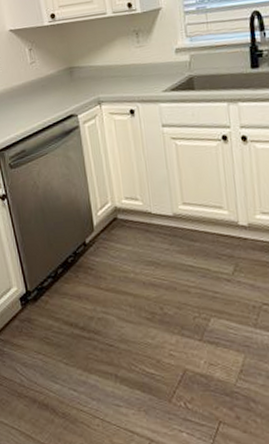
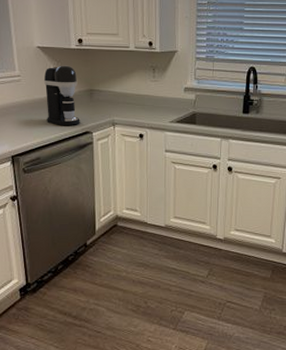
coffee maker: none [20,44,63,112] -> present [44,65,80,126]

